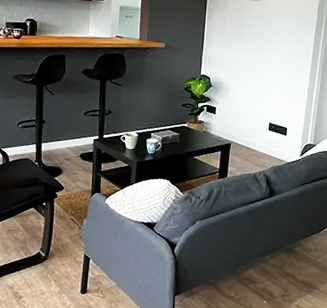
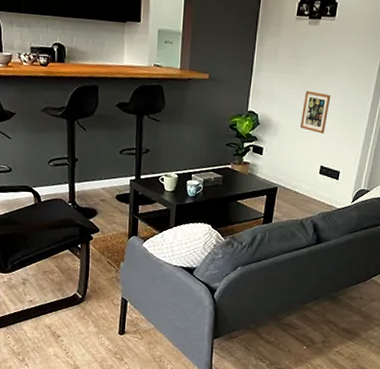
picture frame: none [249,56,275,94] -> present [300,91,331,134]

